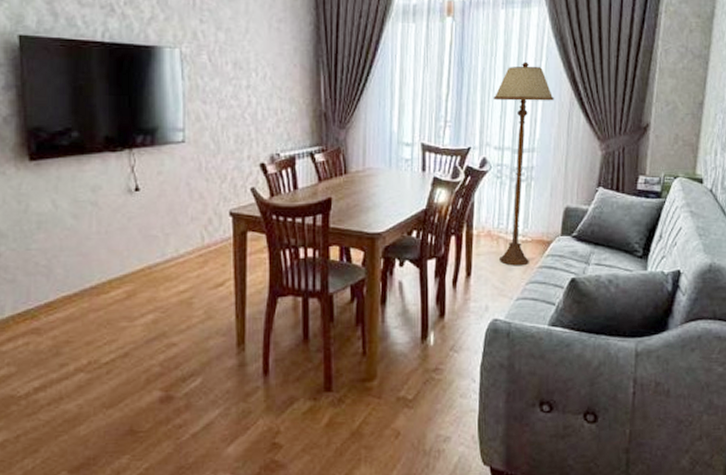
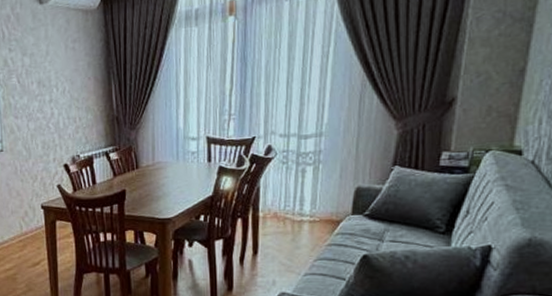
floor lamp: present [493,61,554,266] -> none [278,49,344,245]

